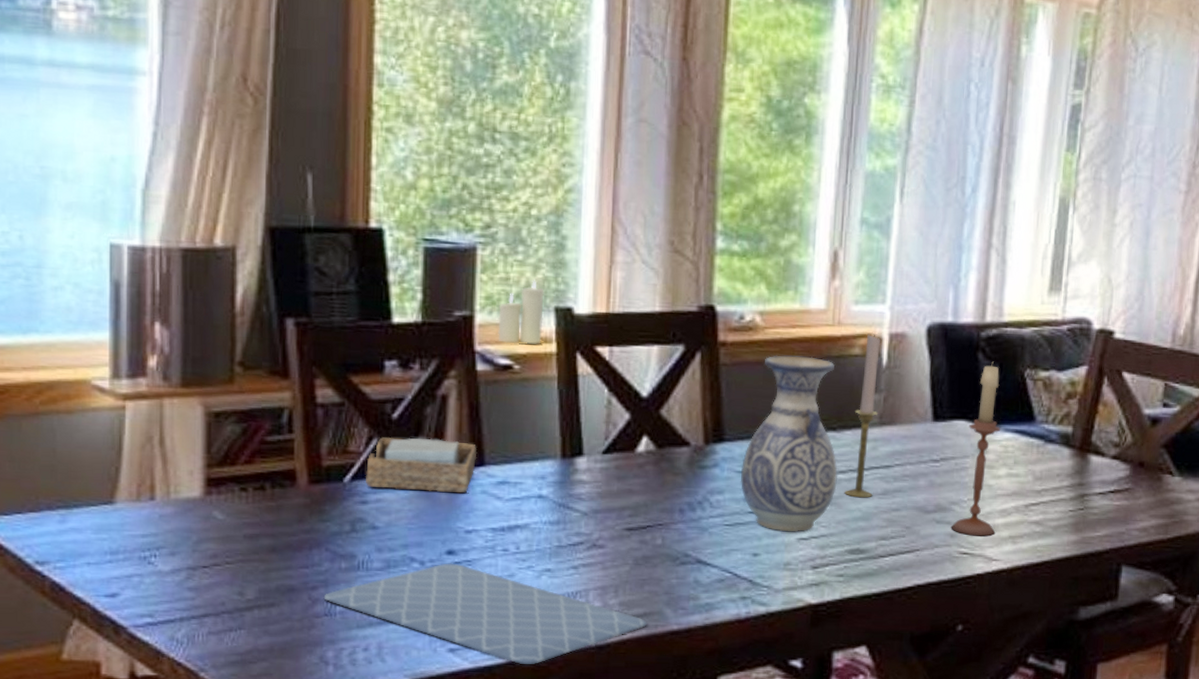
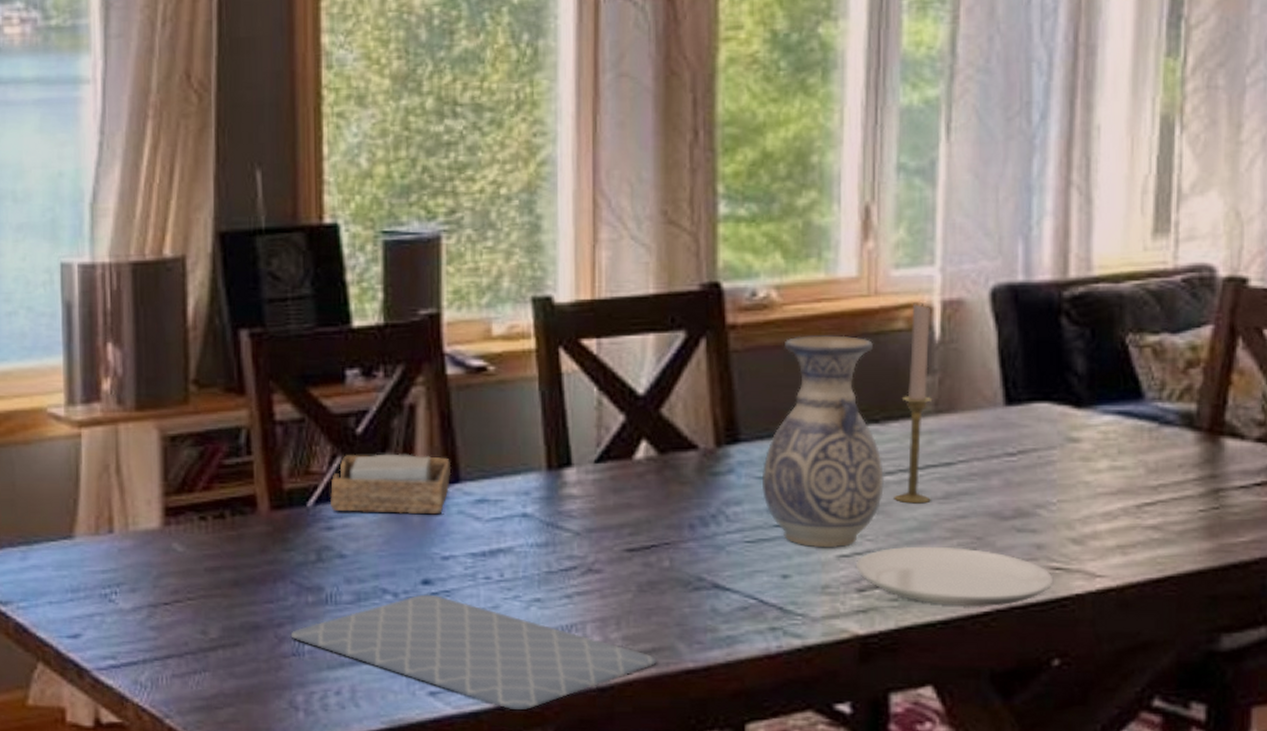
candle: present [498,280,544,344] -> none [468,268,519,343]
plate: none [811,532,961,583] -> present [855,546,1054,607]
candlestick: present [951,361,1001,536] -> none [1036,326,1098,547]

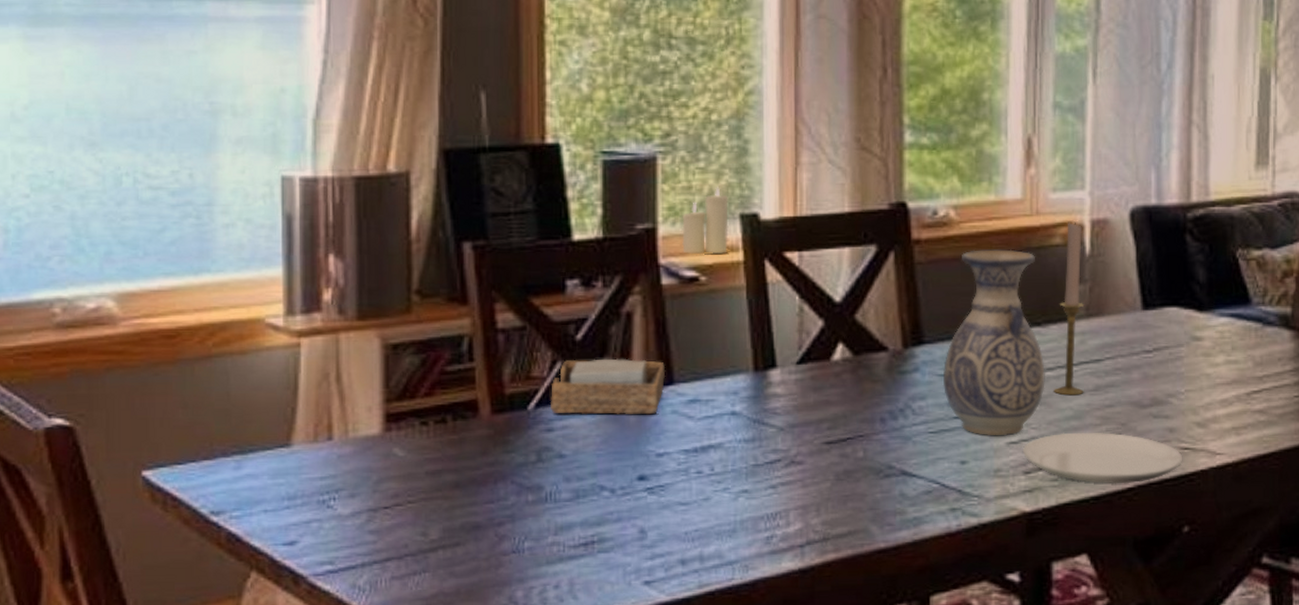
placemat: present [290,594,657,711] -> none [511,489,853,595]
candle: none [468,268,519,343] -> present [682,187,729,255]

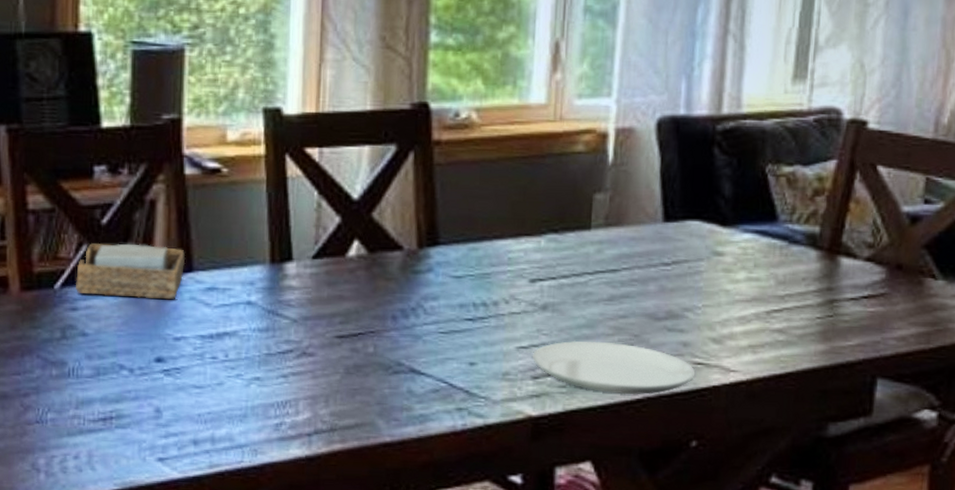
candle: present [682,187,729,255] -> none [206,80,253,147]
vase: present [942,249,1045,436] -> none [455,153,560,340]
candlestick: present [1053,223,1085,396] -> none [567,130,607,304]

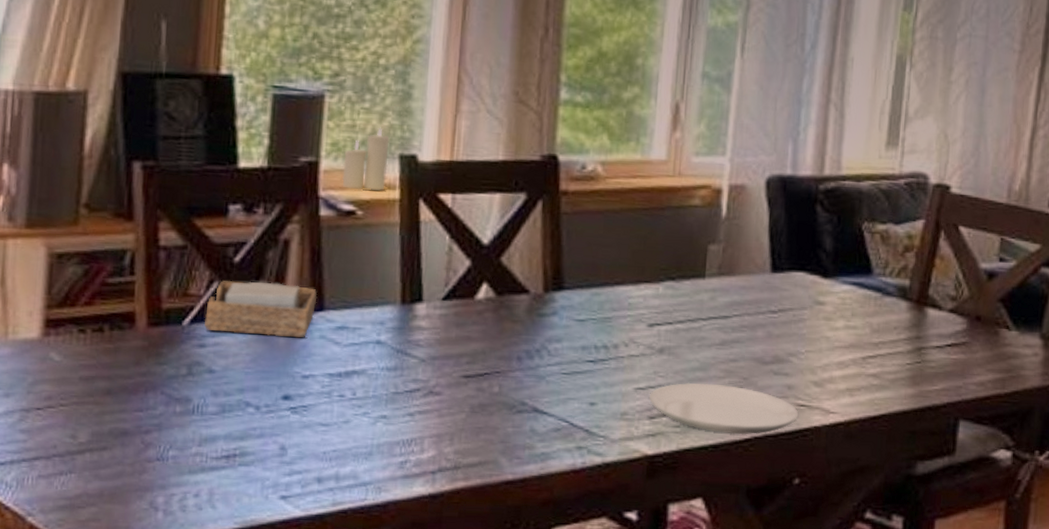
candle: none [206,80,253,147] -> present [342,127,390,191]

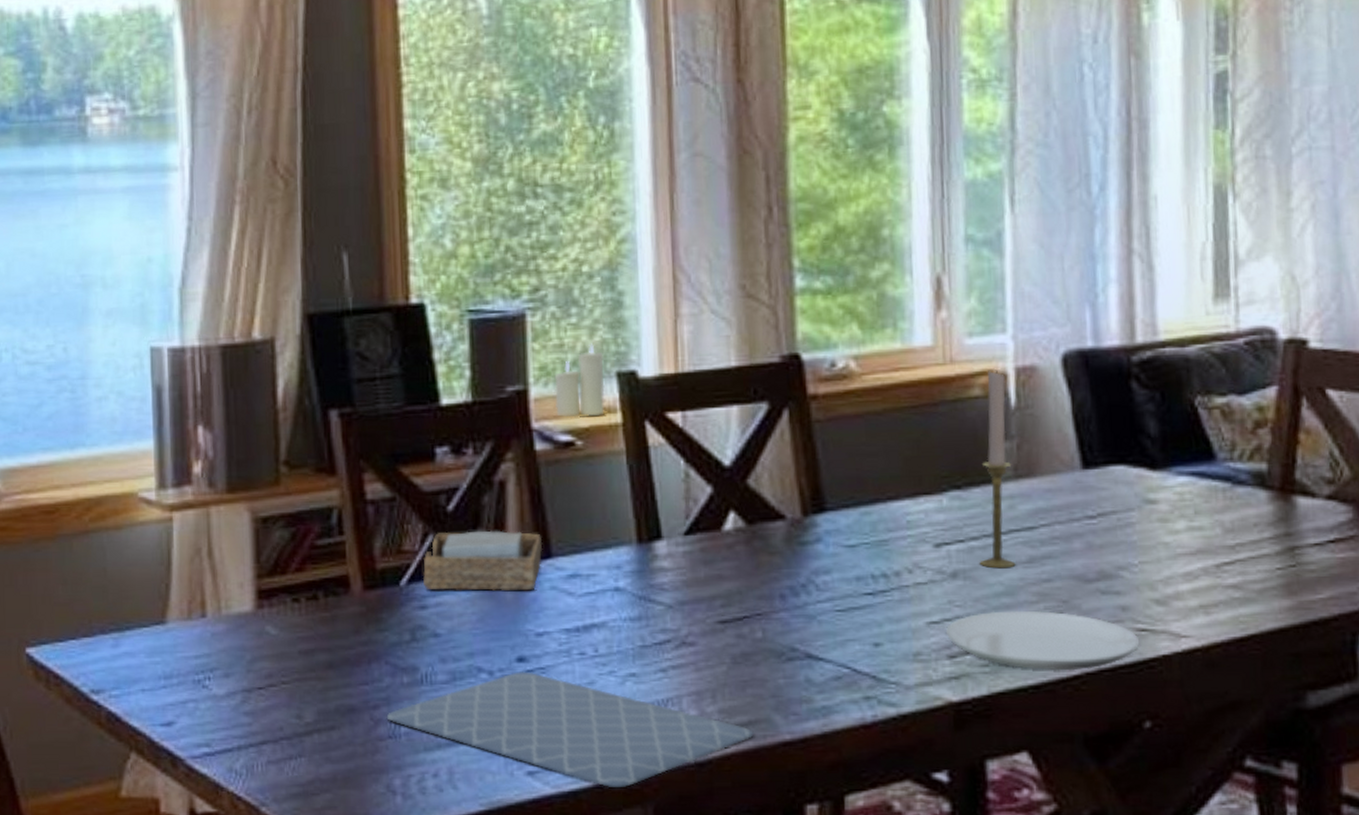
placemat: none [156,408,482,514] -> present [386,671,754,788]
candlestick: none [682,186,721,348] -> present [979,371,1016,569]

